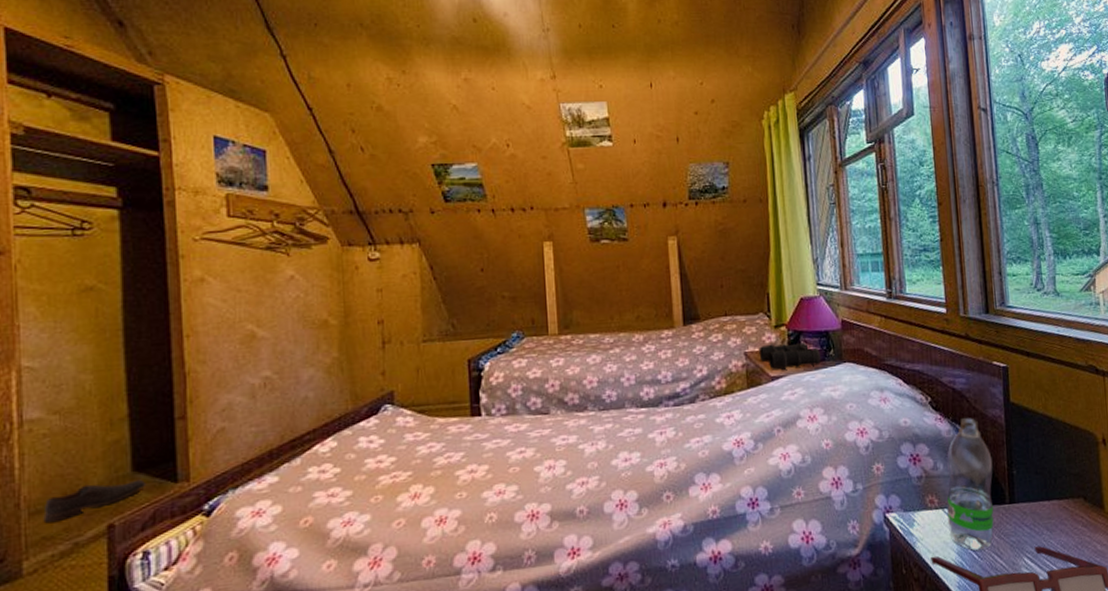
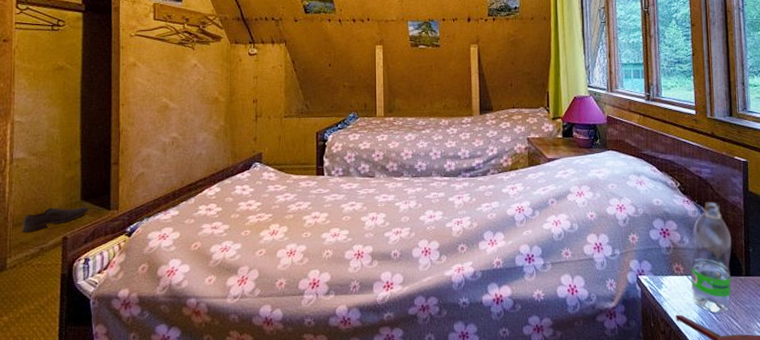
binoculars: present [758,343,822,370] -> none [538,132,590,154]

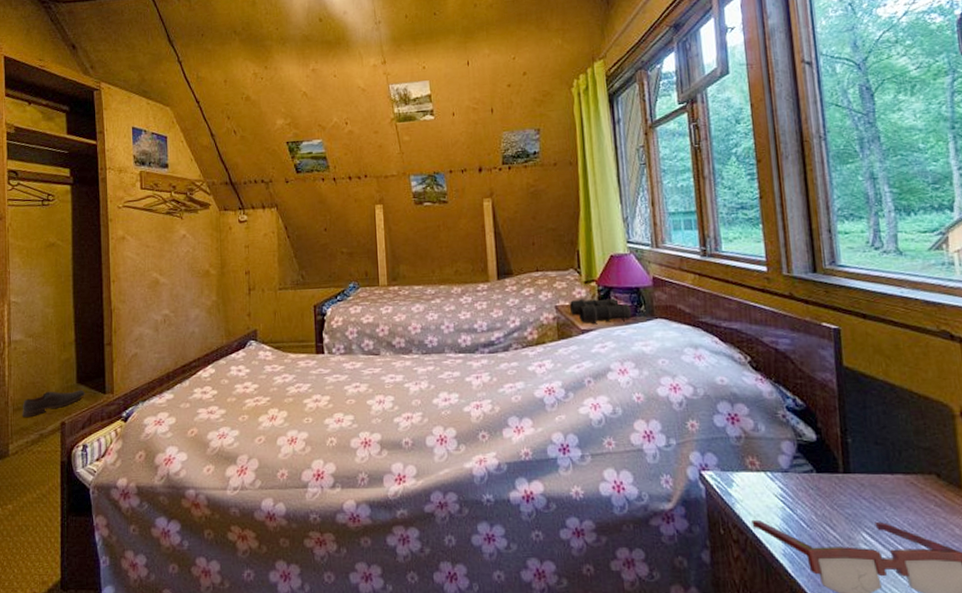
binoculars: none [538,132,590,154] -> present [569,298,632,324]
bottle: present [691,202,732,314] -> none [769,380,825,520]

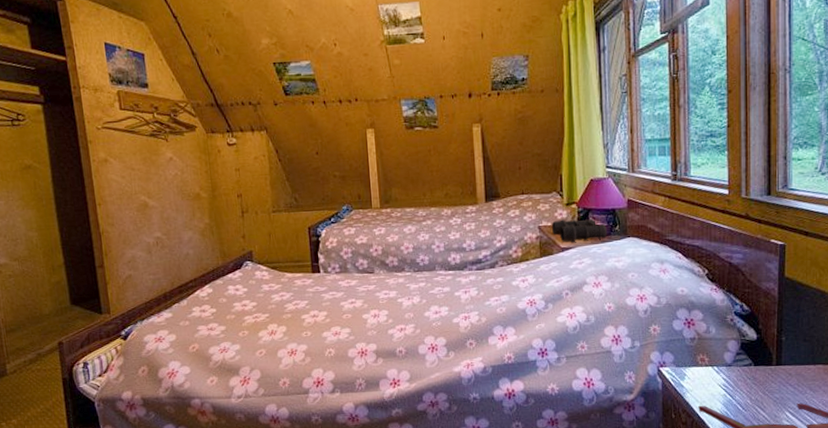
shoe: present [22,389,86,418] -> none [15,310,82,339]

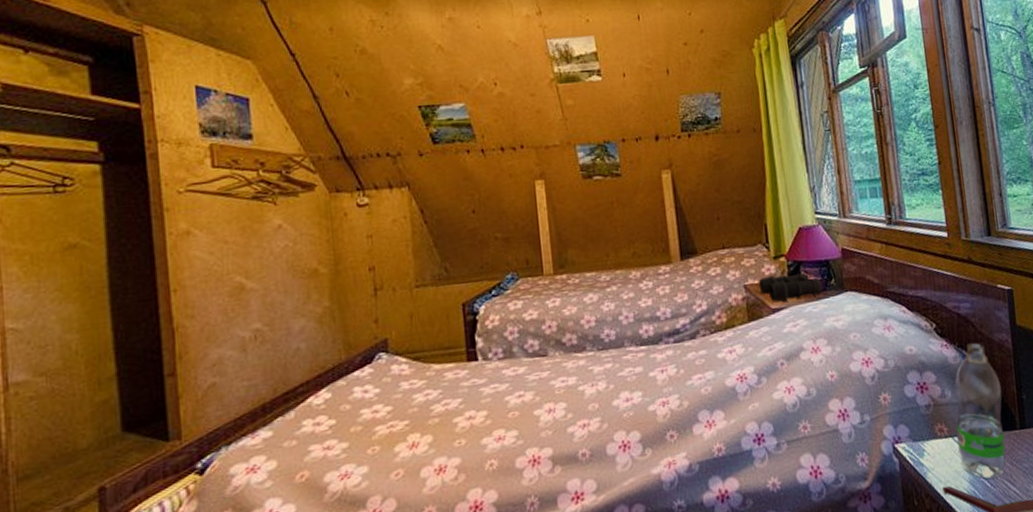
bottle: none [716,289,763,404] -> present [954,343,1006,480]

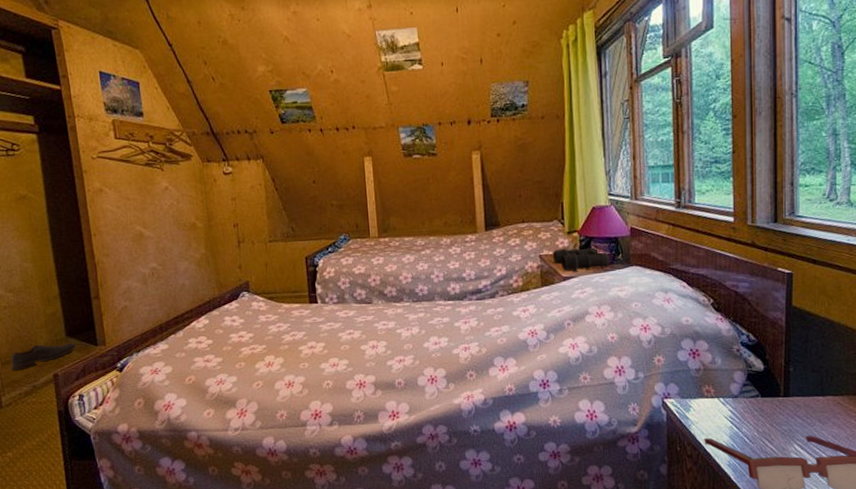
shoe: none [32,439,138,489] -> present [11,342,77,371]
bottle: present [954,343,1006,480] -> none [722,319,770,436]

